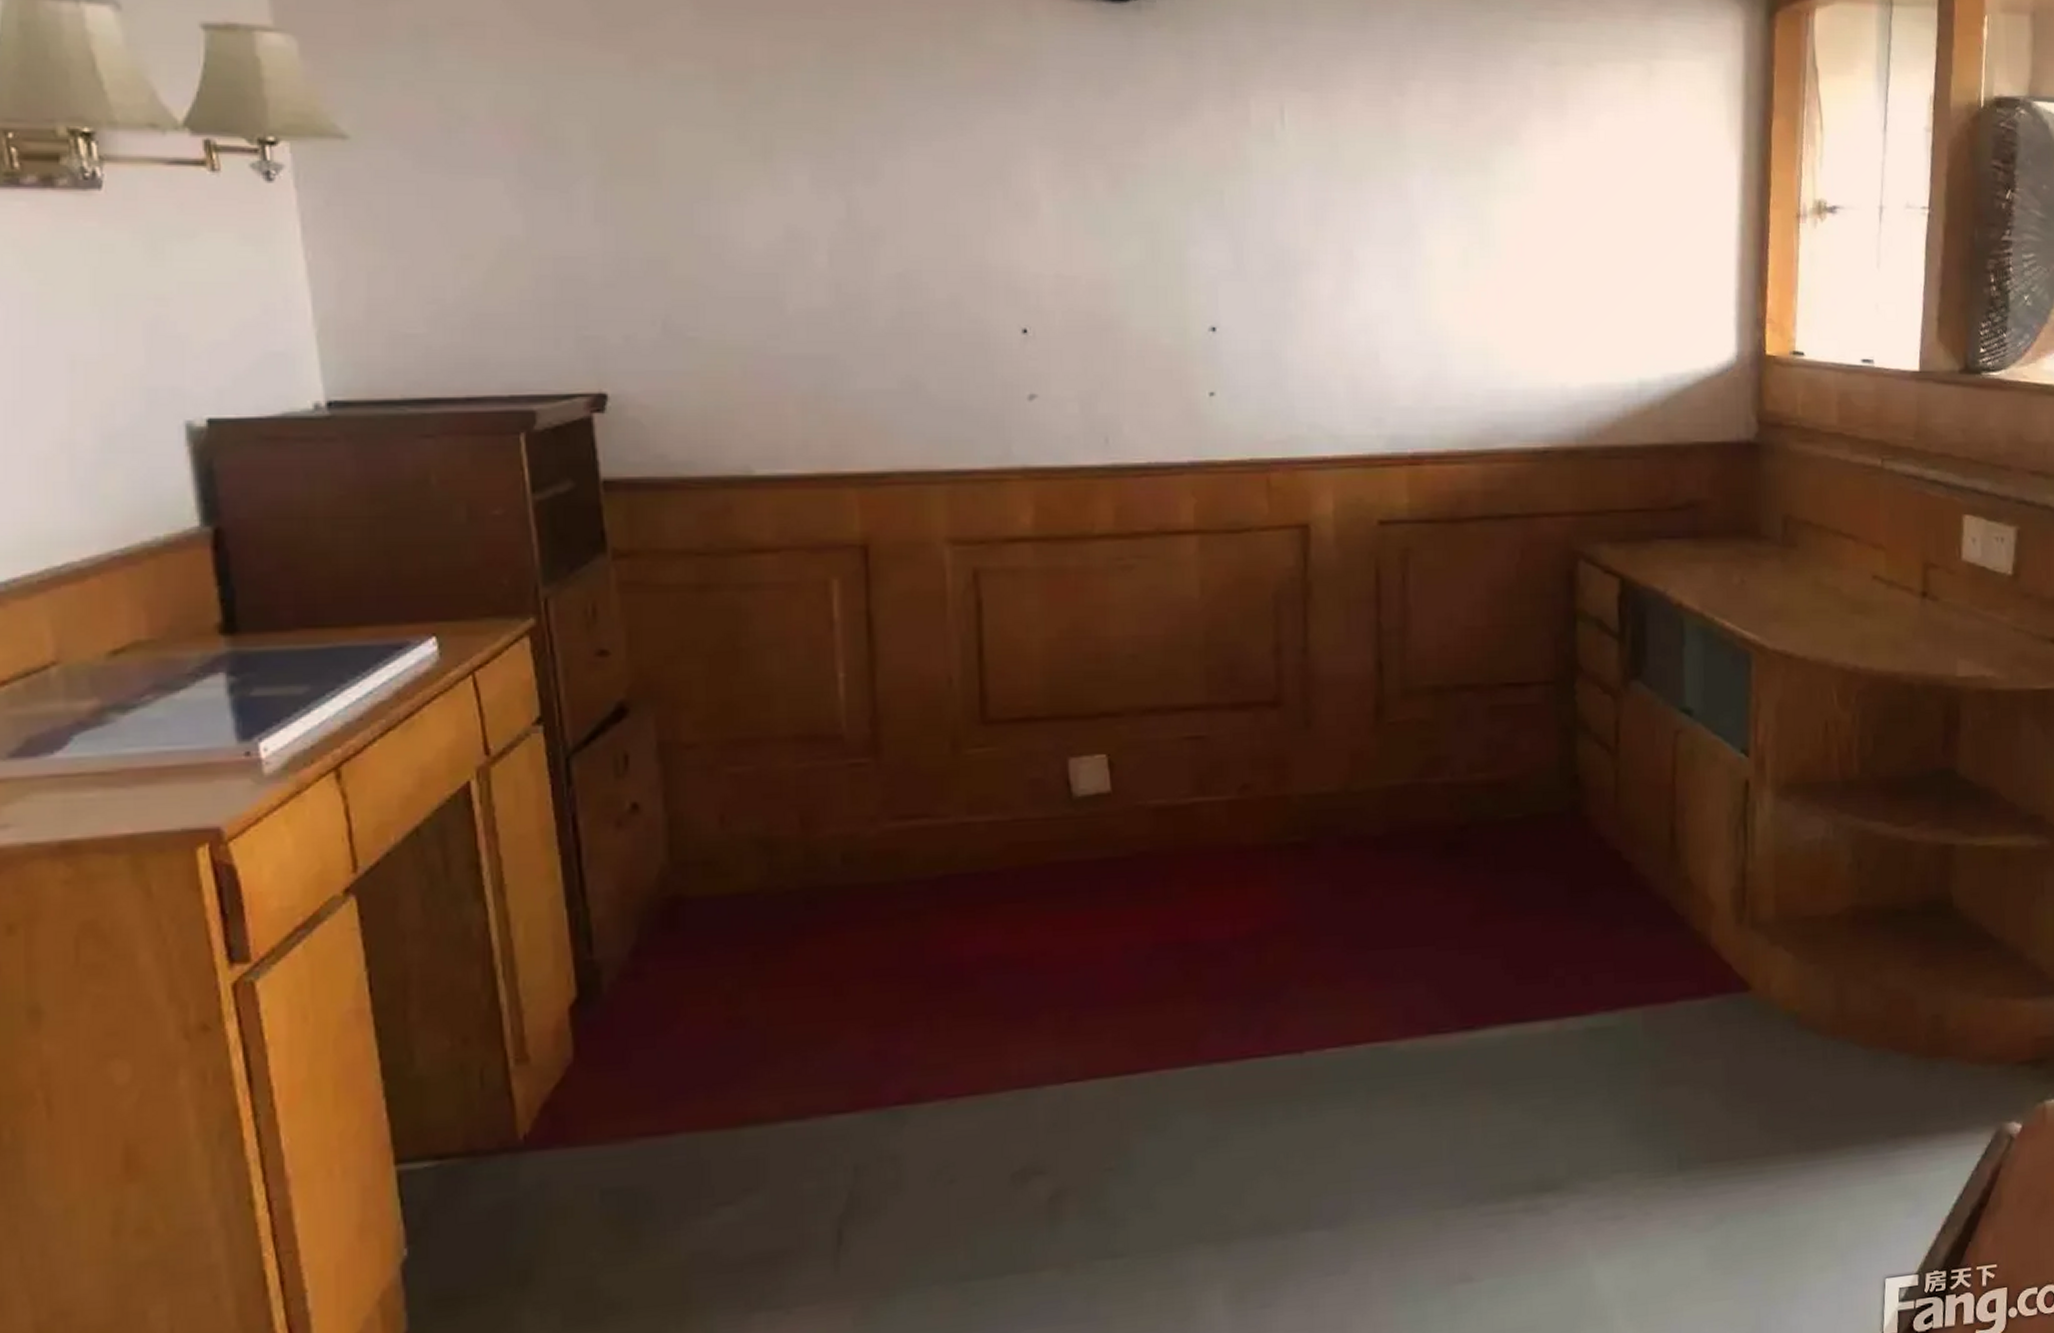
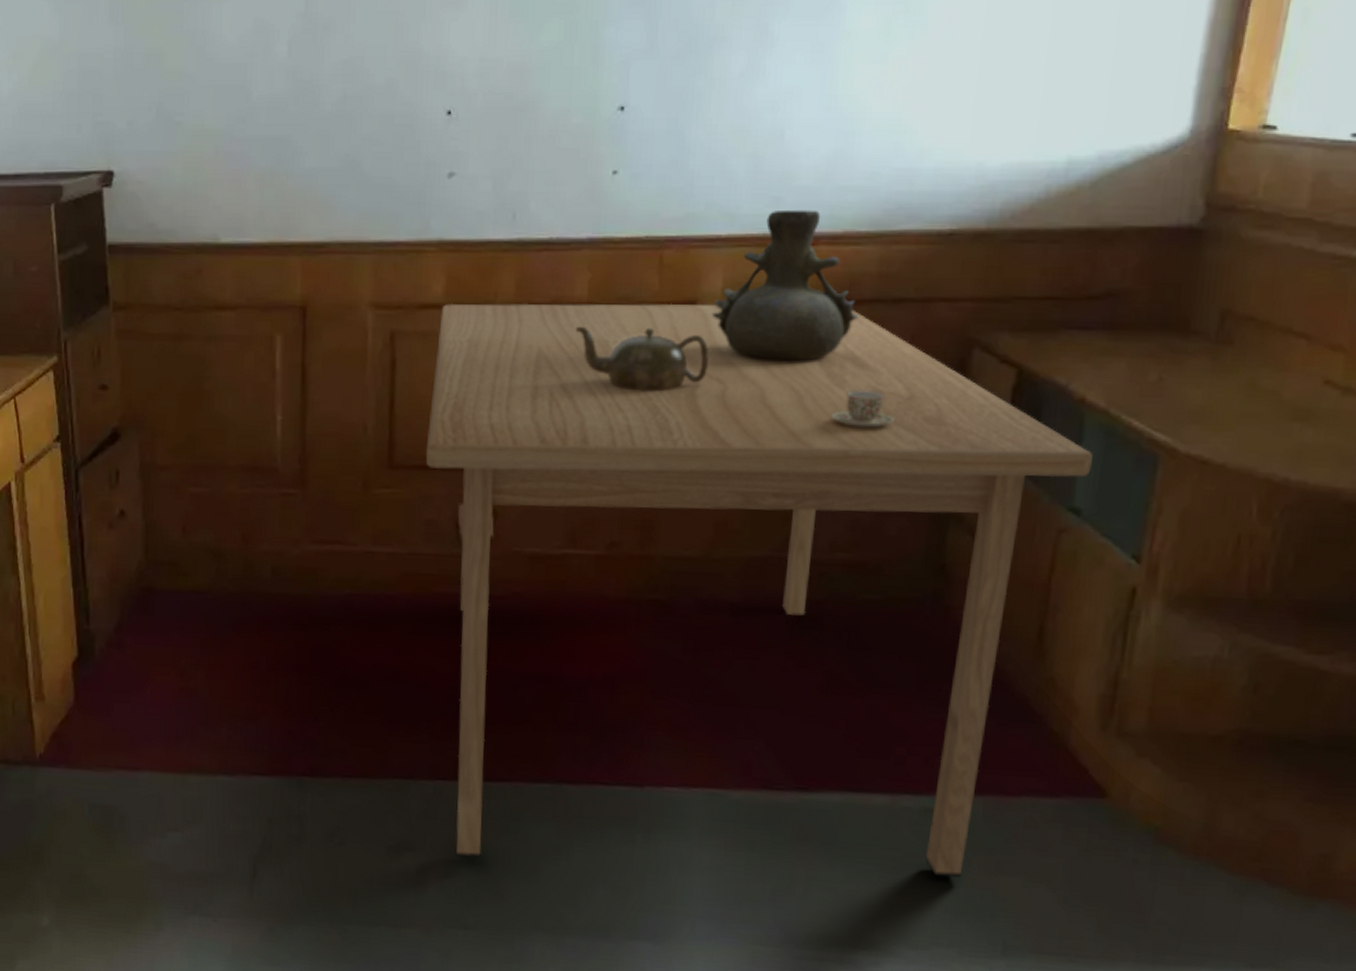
table: none [1024,526,1696,1172] -> present [425,303,1093,877]
teapot: none [1185,553,1327,620] -> present [577,326,709,392]
vase: none [1326,430,1470,581] -> present [712,209,859,361]
teacup: none [1455,607,1515,645] -> present [832,390,895,429]

